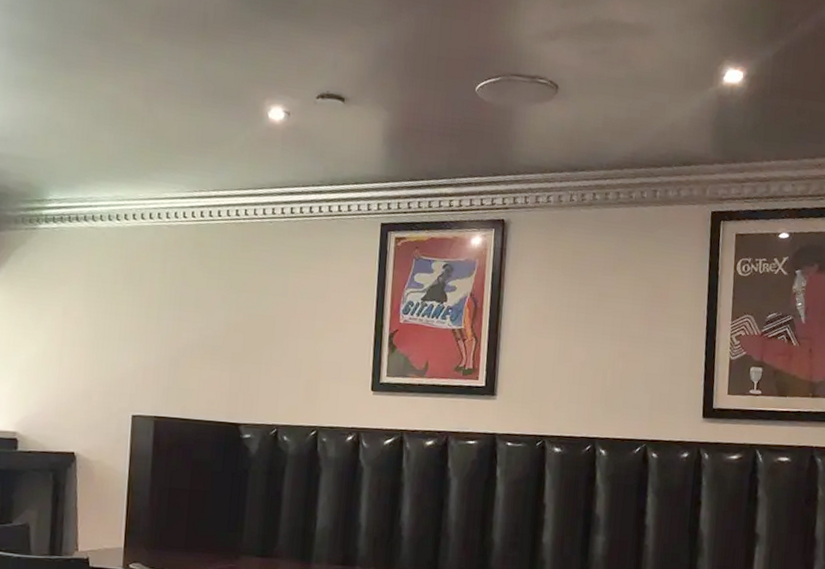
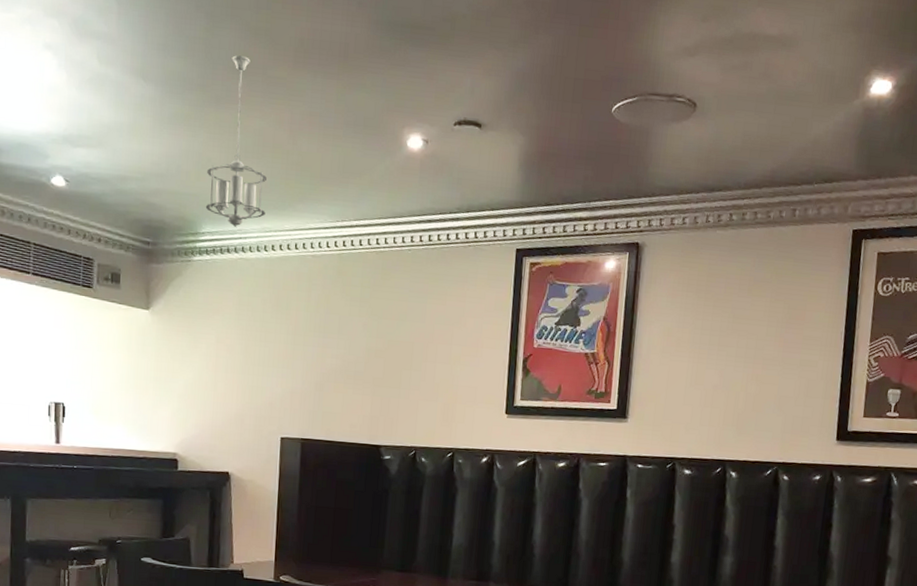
pendant light: none [53,20,120,195] -> present [205,55,267,227]

